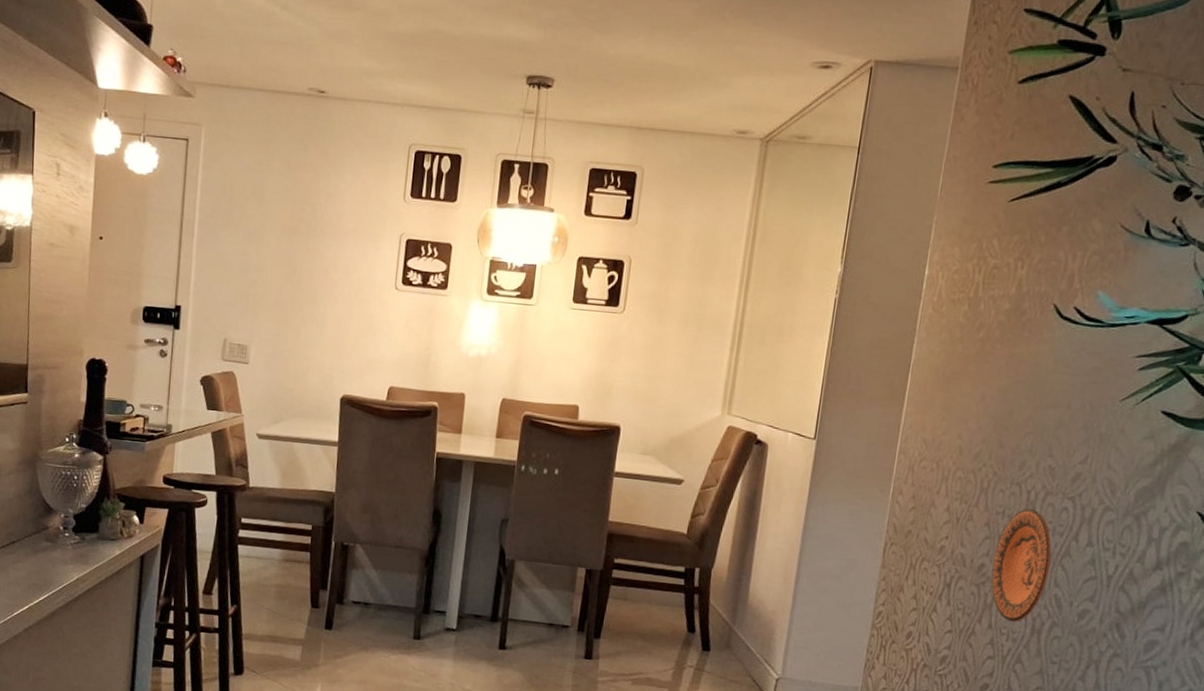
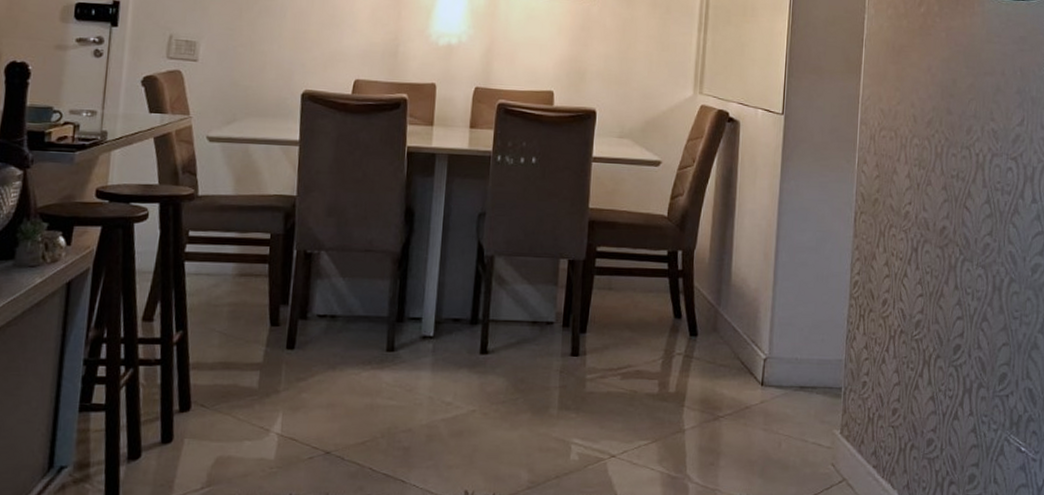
decorative plate: present [991,508,1052,622] -> none [952,170,1003,281]

